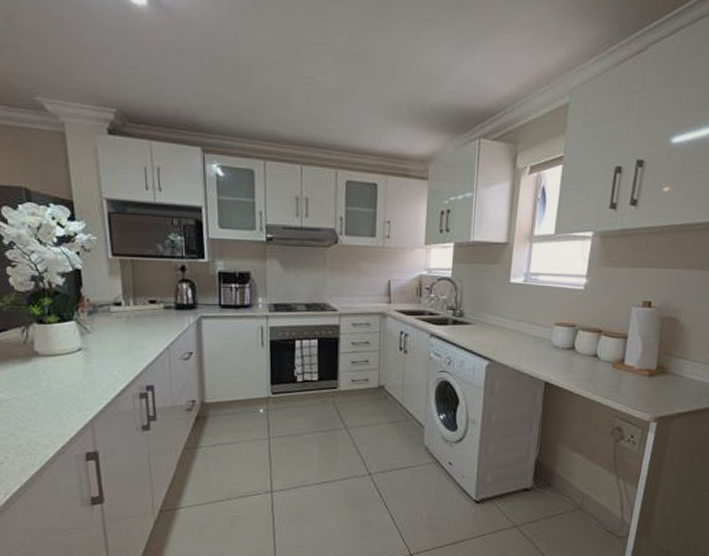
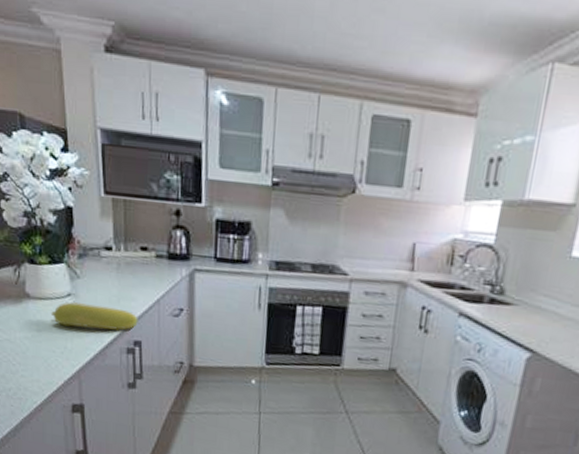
fruit: none [62,356,150,379] -> present [51,302,138,331]

